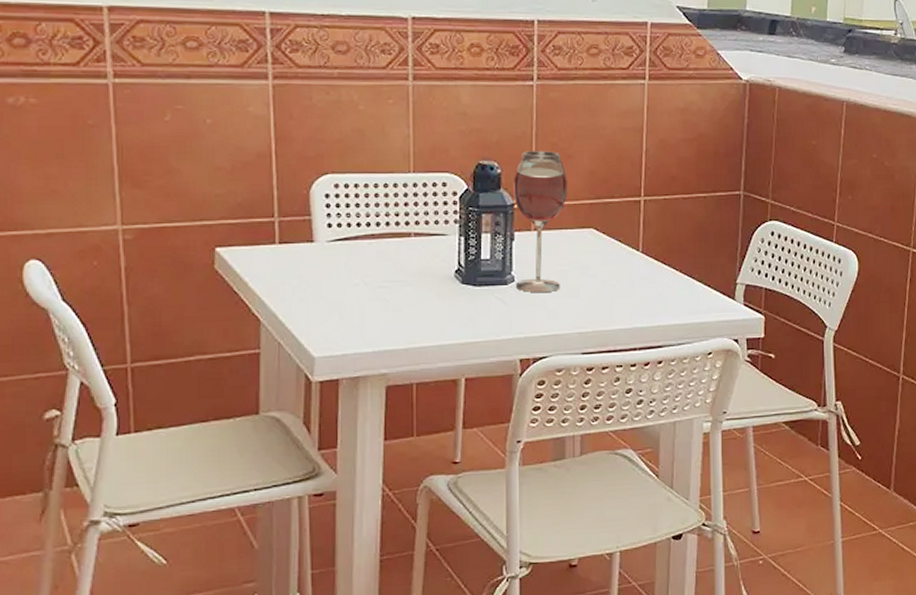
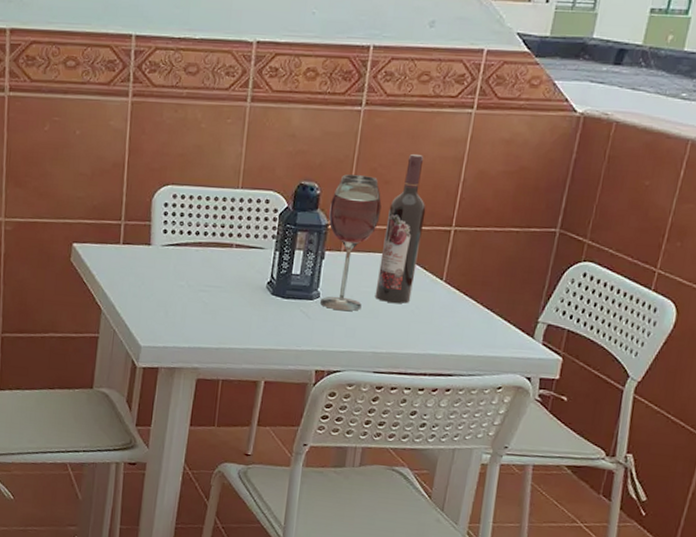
wine bottle: none [572,126,613,280] -> present [375,153,426,304]

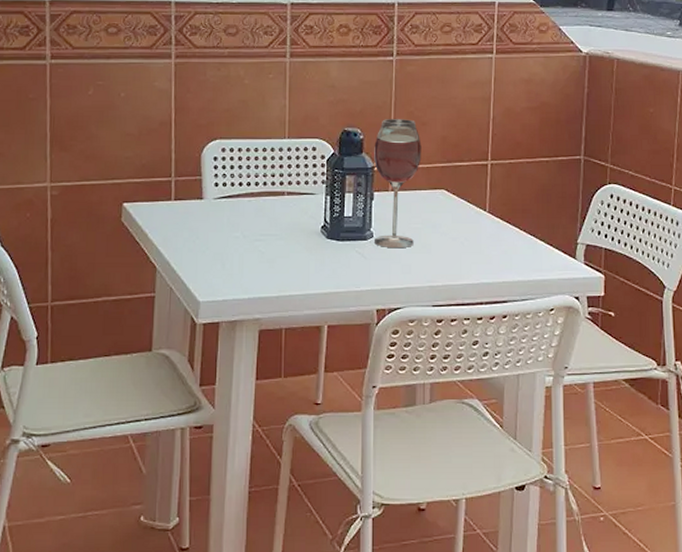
wine bottle: present [375,153,426,304] -> none [425,96,463,237]

